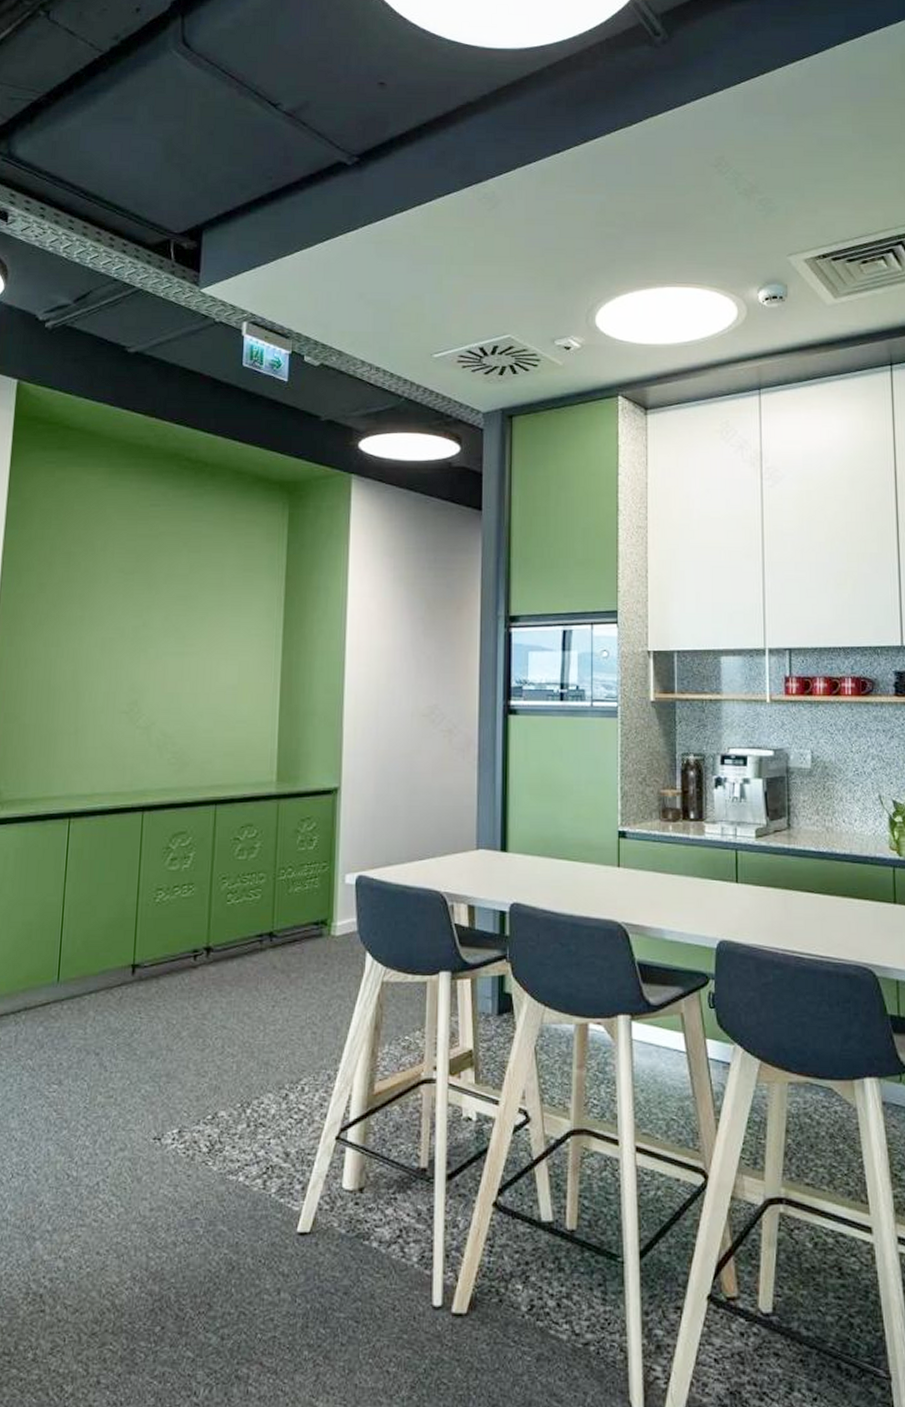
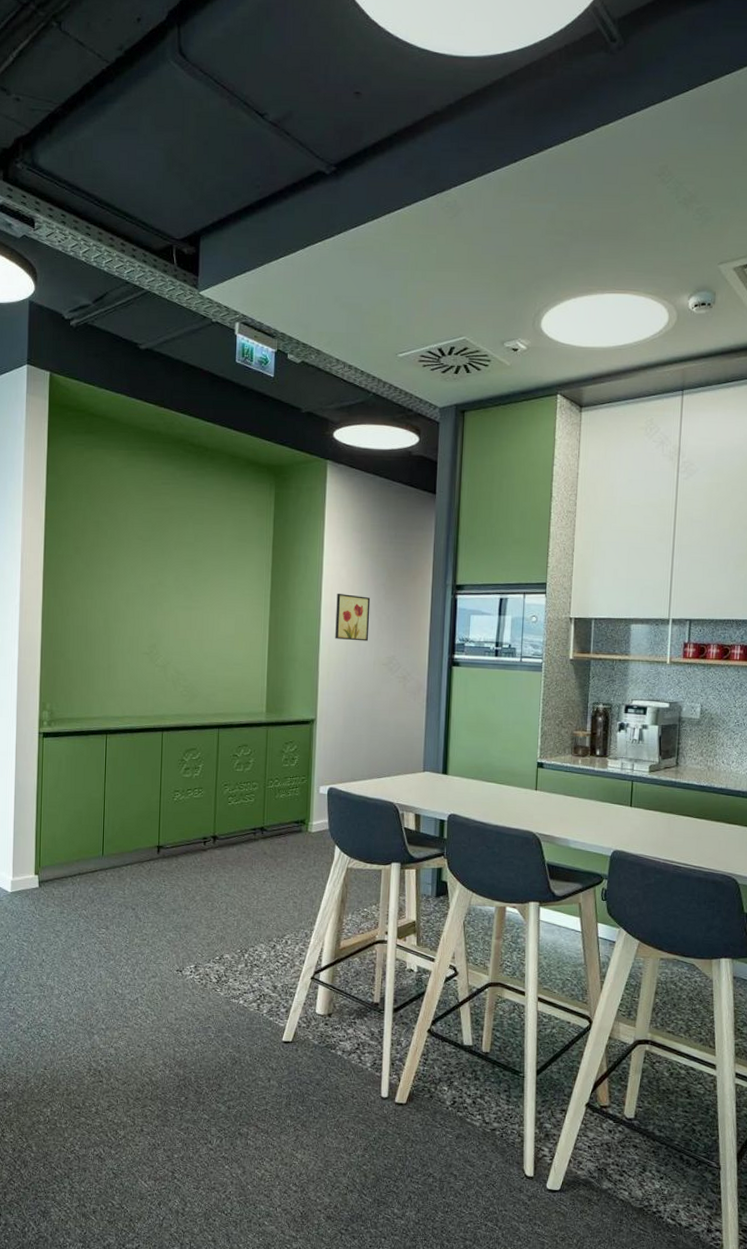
wall art: none [363,630,406,688] -> present [335,593,371,642]

